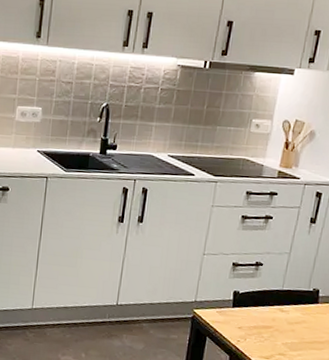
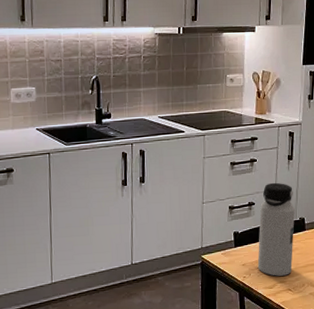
water bottle: none [255,245,311,348] -> present [257,182,295,276]

